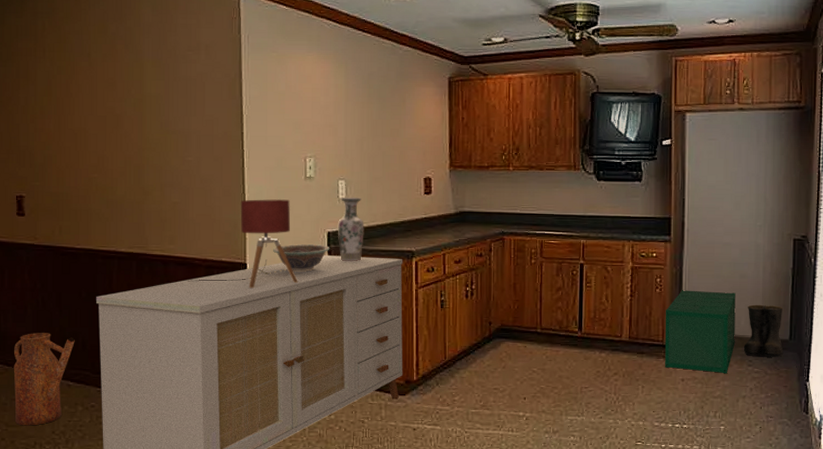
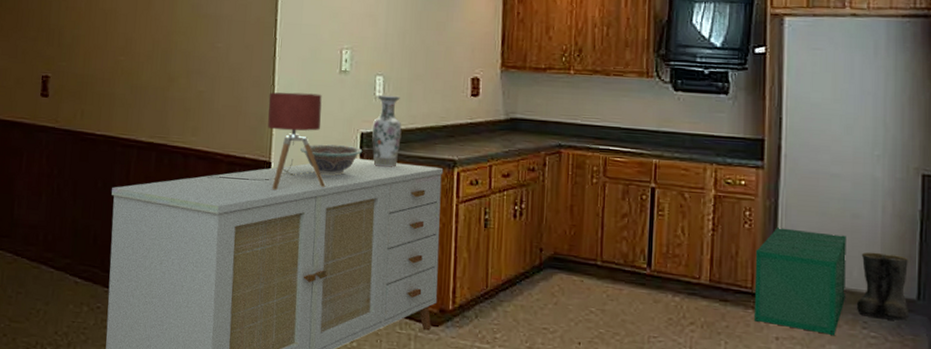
watering can: present [13,333,75,426] -> none [19,222,87,324]

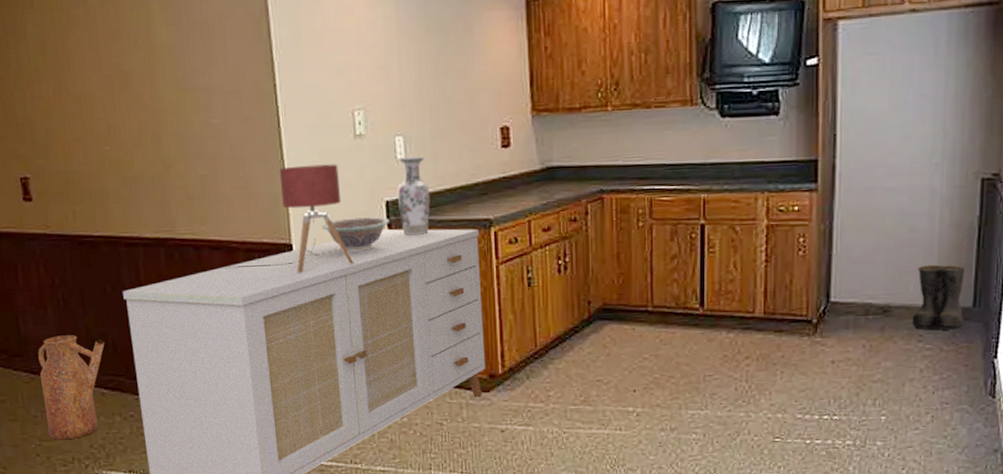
watering can: none [19,222,87,324] -> present [38,335,105,440]
storage bin: present [754,227,847,336] -> none [810,250,903,353]

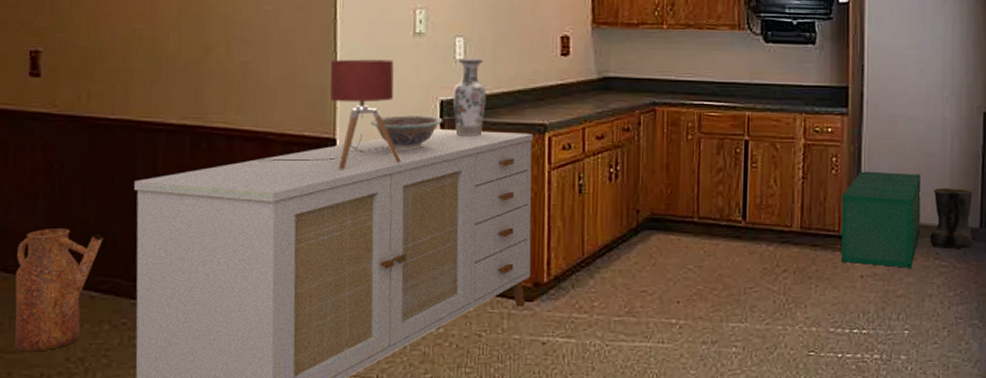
storage bin: none [810,250,903,353] -> present [841,171,921,269]

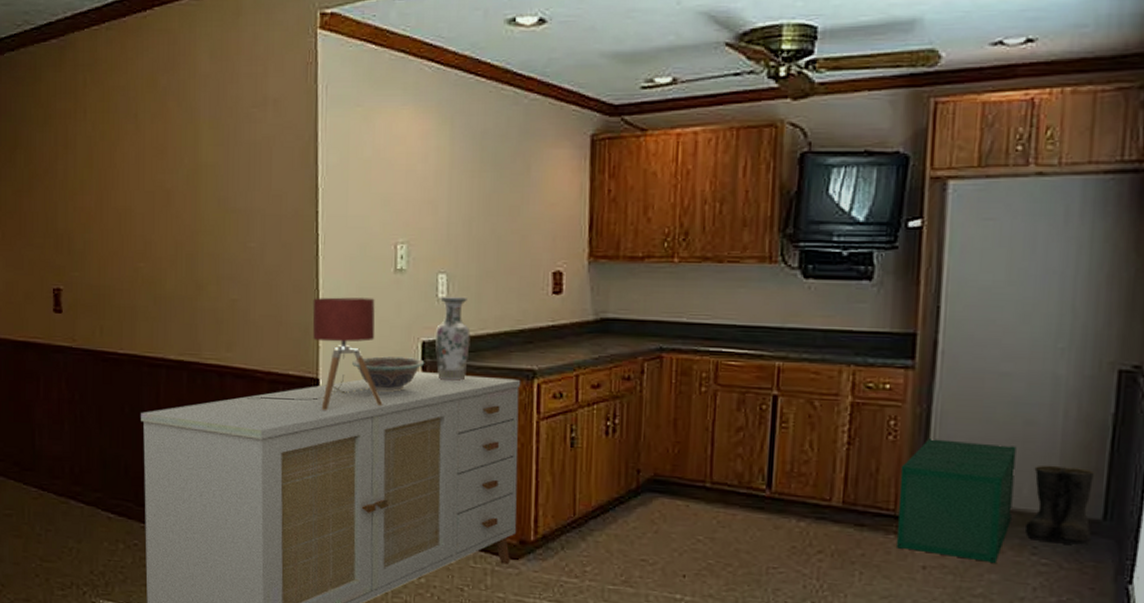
watering can: present [15,228,103,352] -> none [48,453,116,563]

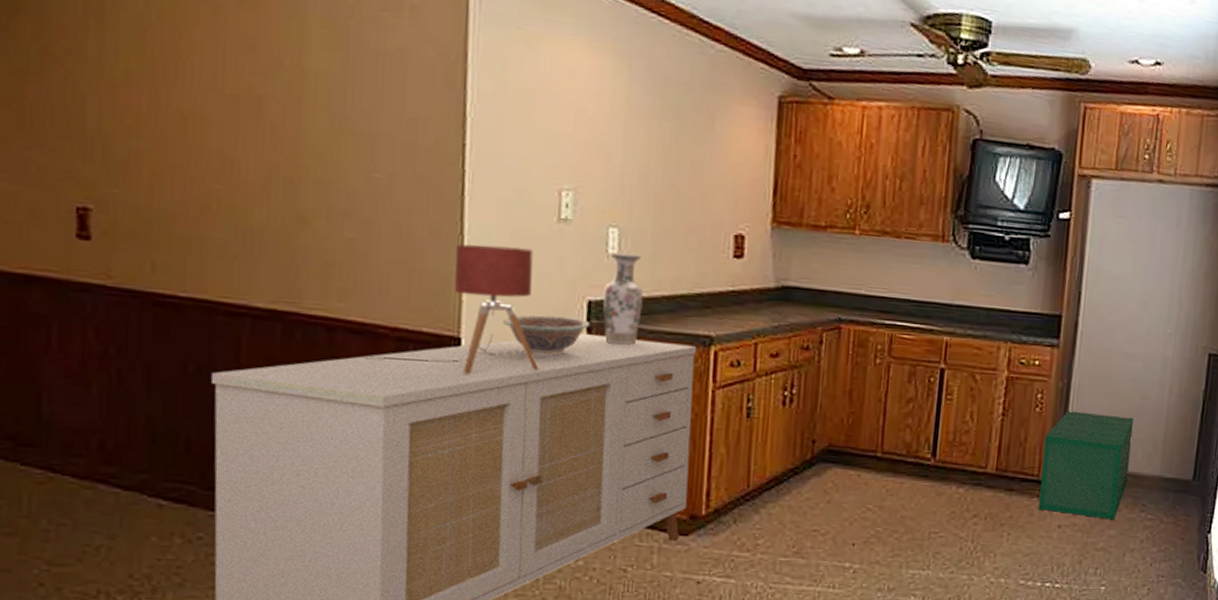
boots: present [1025,465,1094,545] -> none [1137,434,1188,502]

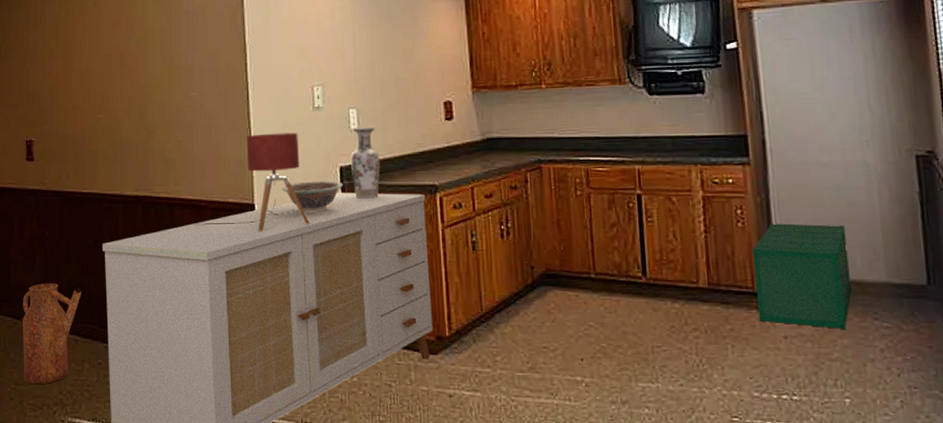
watering can: none [63,423,173,566] -> present [22,283,82,385]

